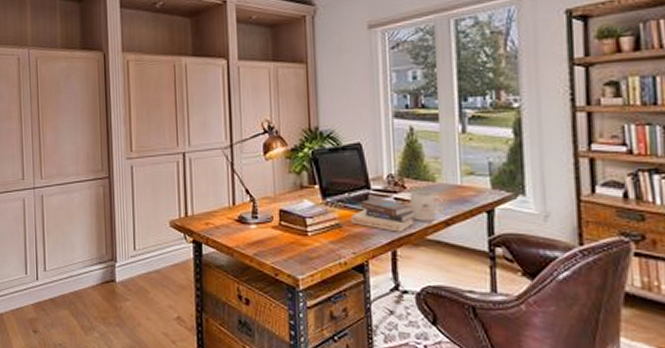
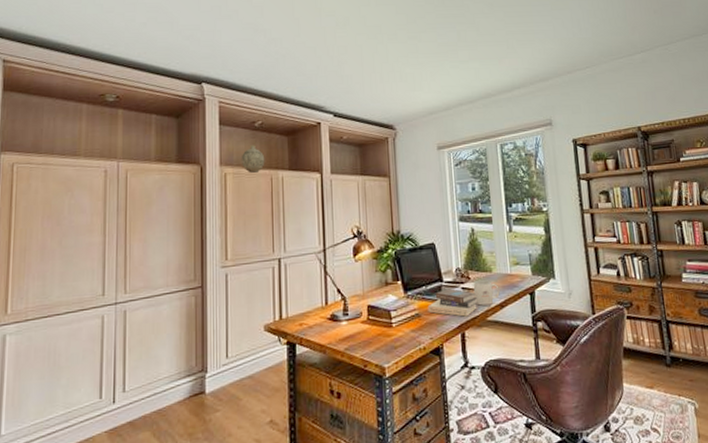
decorative vase: none [142,29,167,60] -> present [241,145,265,173]

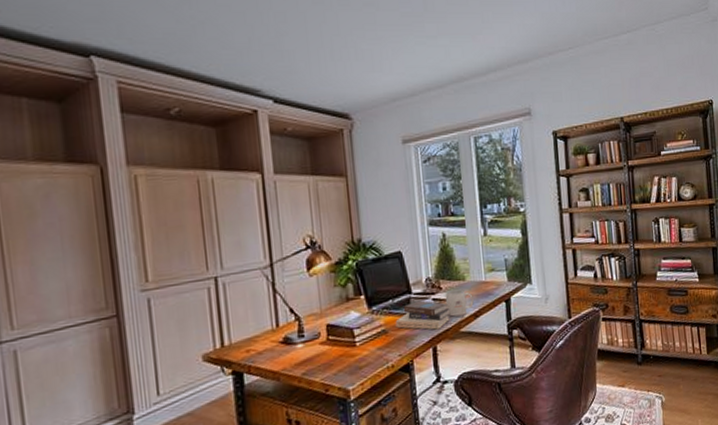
decorative vase: present [241,145,265,173] -> none [154,138,188,174]

